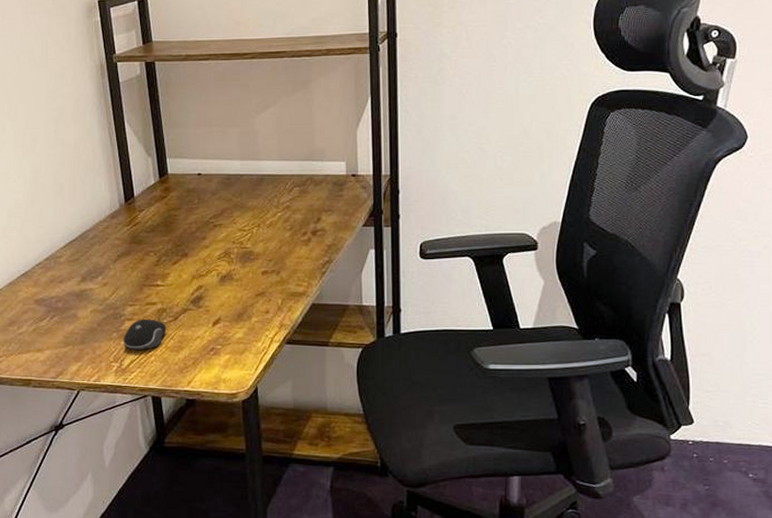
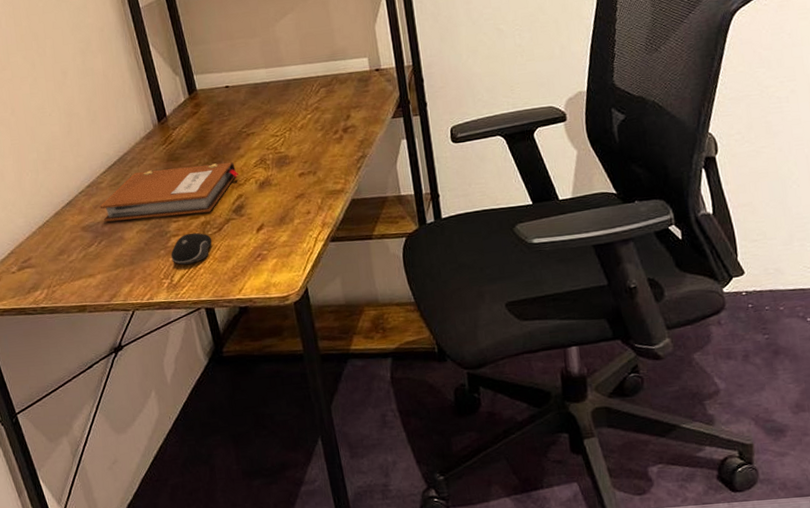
notebook: none [56,250,202,300] -> present [100,161,239,222]

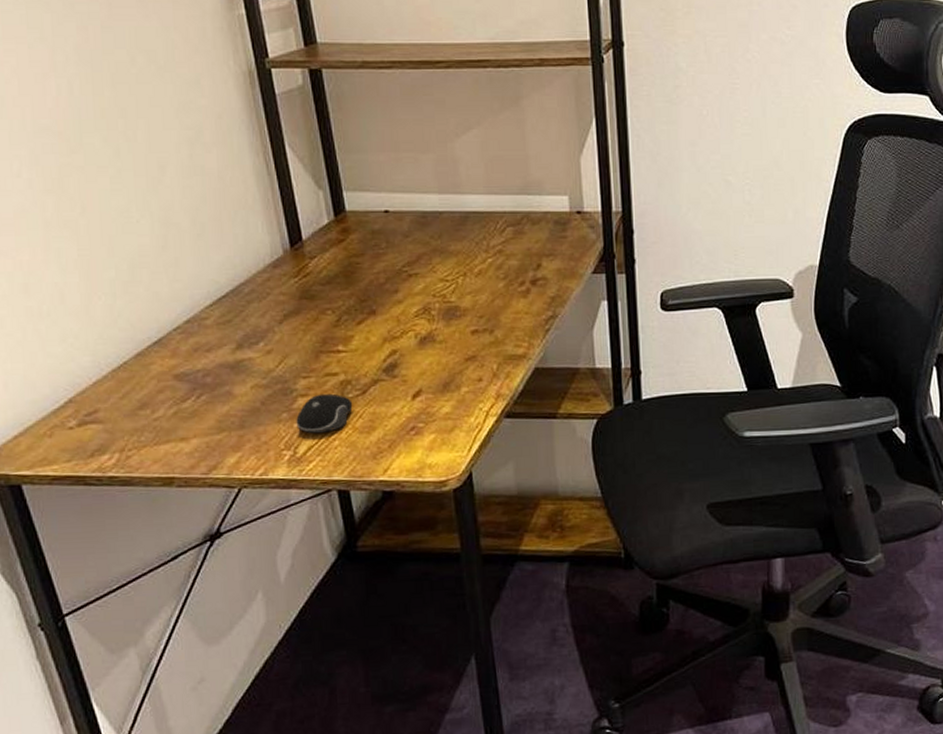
notebook: present [100,161,239,222] -> none [202,307,395,371]

